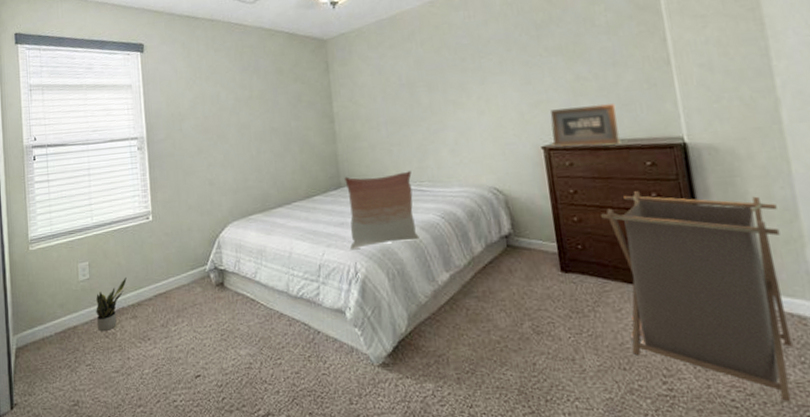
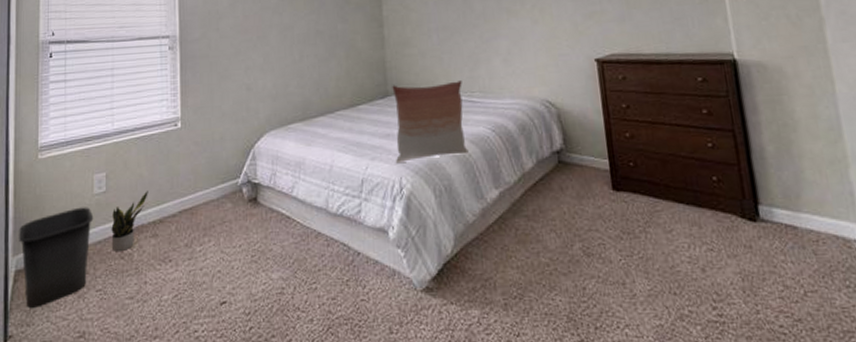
waste bin: none [17,292,80,380] -> present [19,207,94,308]
picture frame: present [550,104,620,147] -> none [603,17,672,60]
laundry basket: present [601,191,792,402] -> none [653,107,838,328]

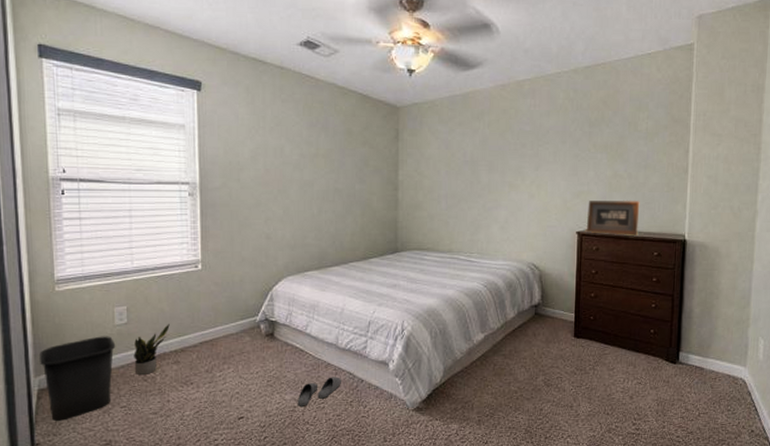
slippers: none [285,249,335,288] -> present [297,377,341,406]
pillow: present [392,80,469,164] -> none [400,242,463,310]
picture frame: none [603,17,672,60] -> present [586,201,640,235]

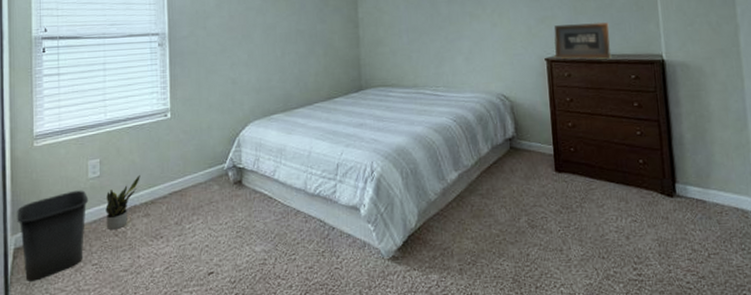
slippers: present [297,377,341,406] -> none [267,225,312,259]

